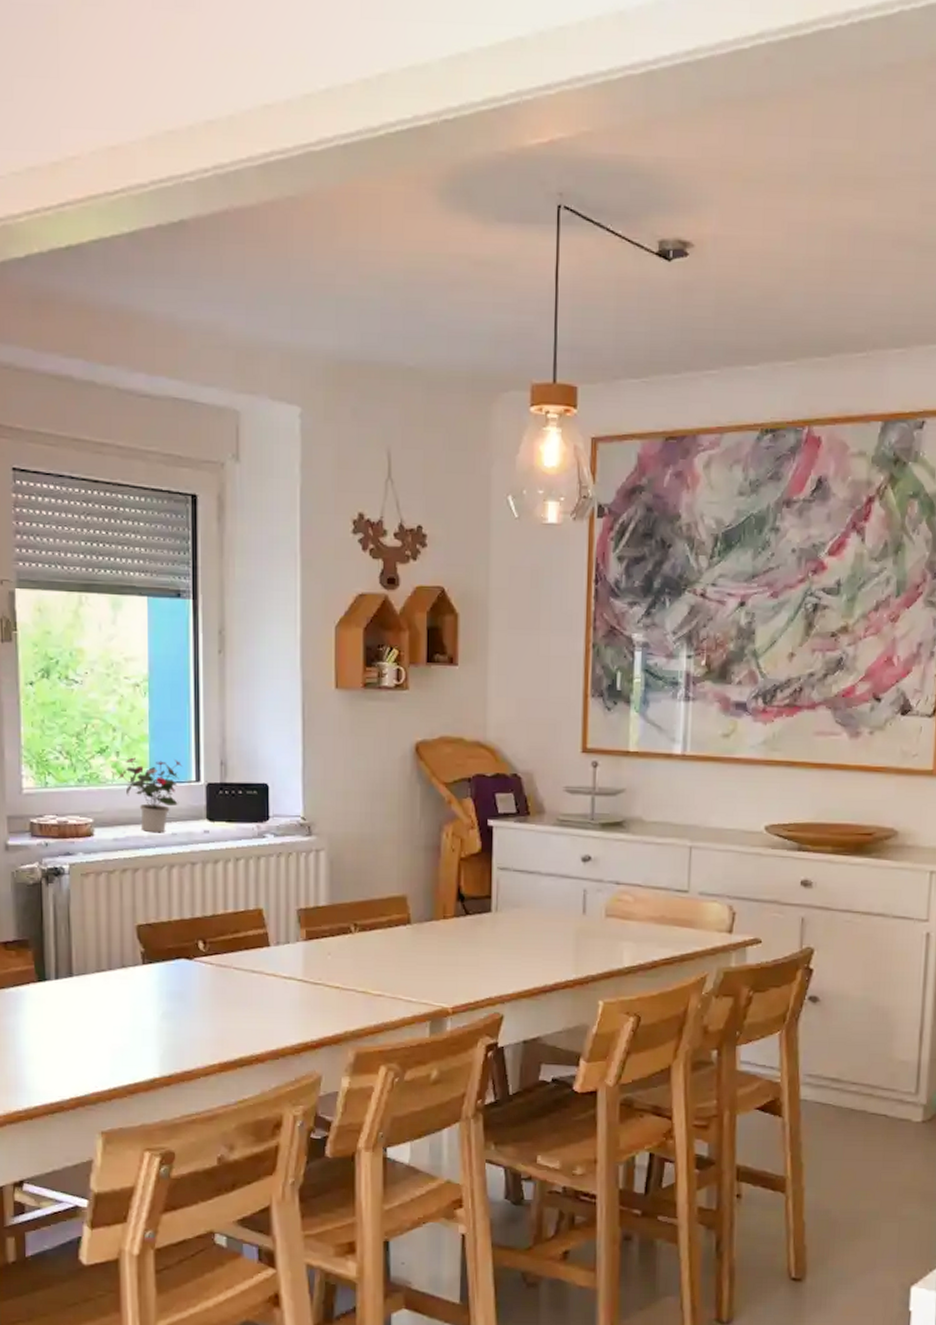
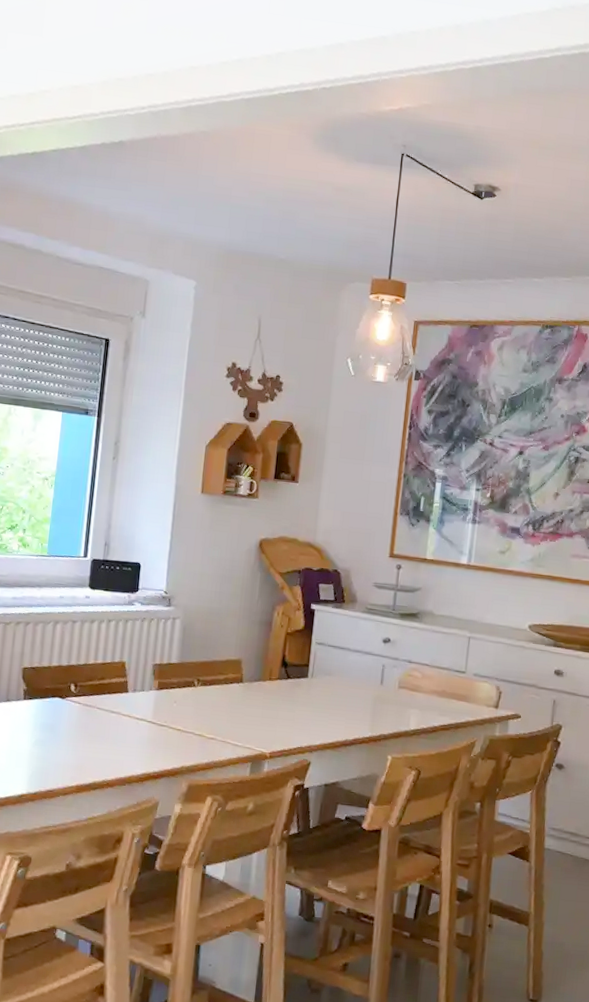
potted flower: present [118,757,182,833] -> none [22,534,74,596]

